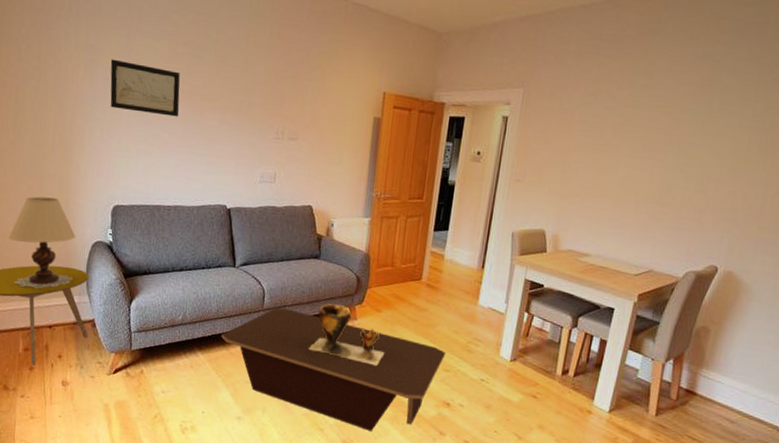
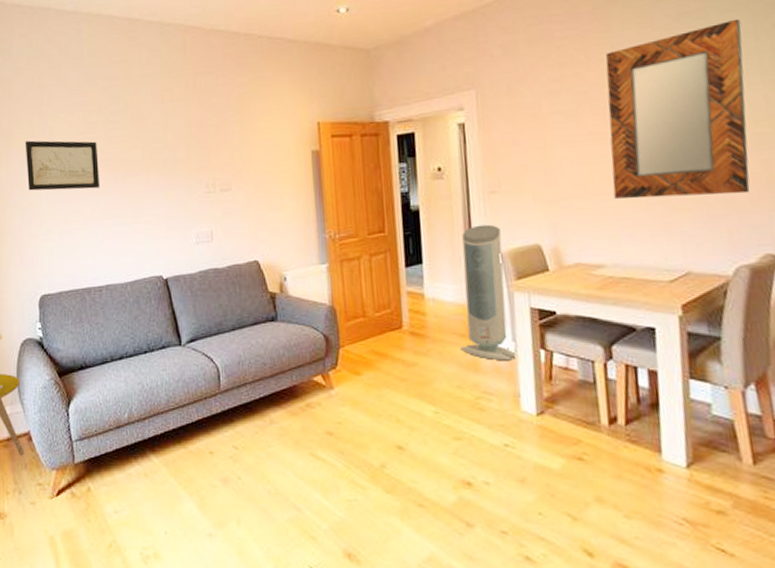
coffee table: present [221,307,446,431] -> none [176,387,453,533]
clay pot: present [309,303,385,365] -> none [281,372,376,444]
air purifier: none [464,206,516,318] -> present [461,224,518,361]
home mirror: none [611,68,750,216] -> present [605,18,750,199]

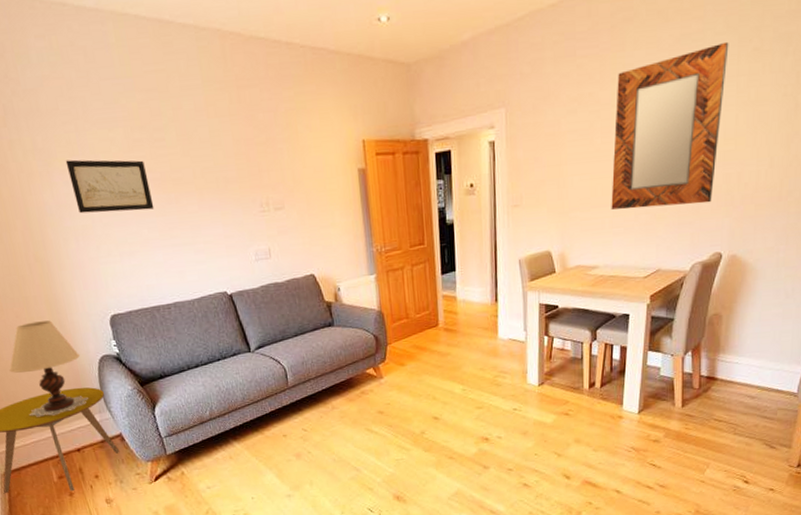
air purifier: present [461,224,518,361] -> none [484,234,528,347]

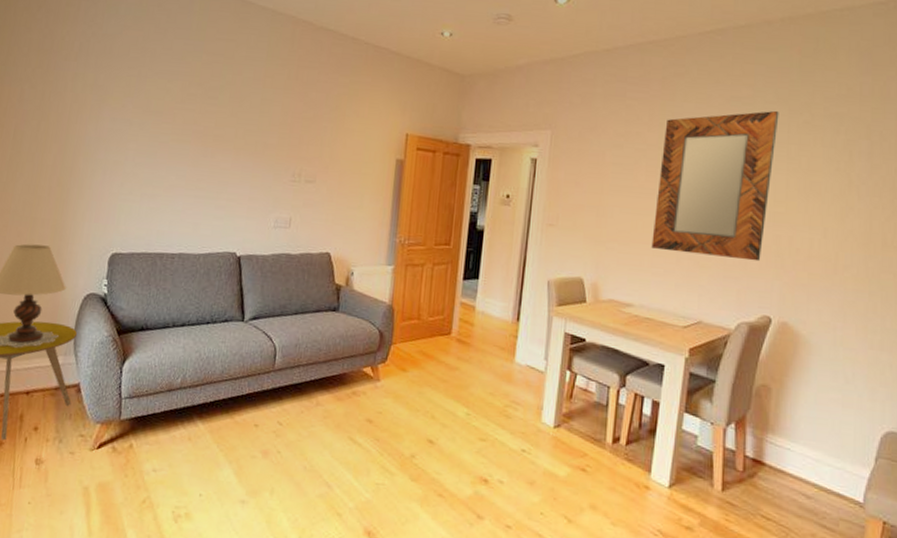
wall art: present [65,159,155,214] -> none [115,99,192,159]

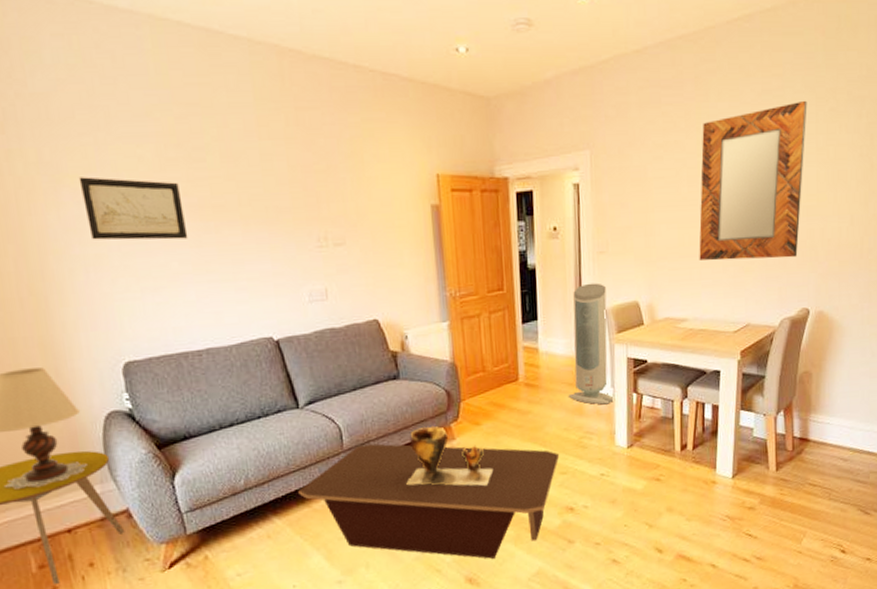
wall art: none [115,99,192,159] -> present [78,177,188,240]
coffee table: none [225,367,482,515] -> present [298,443,560,559]
clay pot: none [325,362,412,435] -> present [406,425,494,486]
air purifier: none [499,252,551,377] -> present [569,282,615,405]

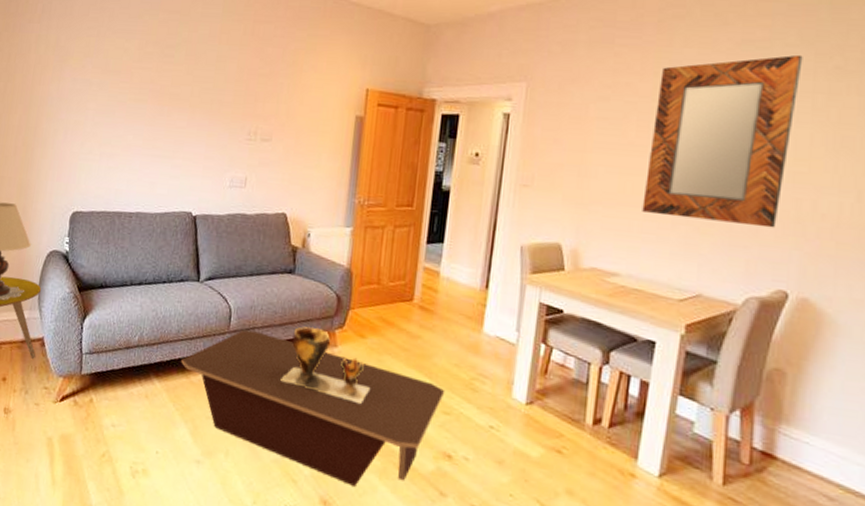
wall art: present [78,177,188,240] -> none [76,60,149,118]
air purifier: present [569,282,615,405] -> none [466,215,525,350]

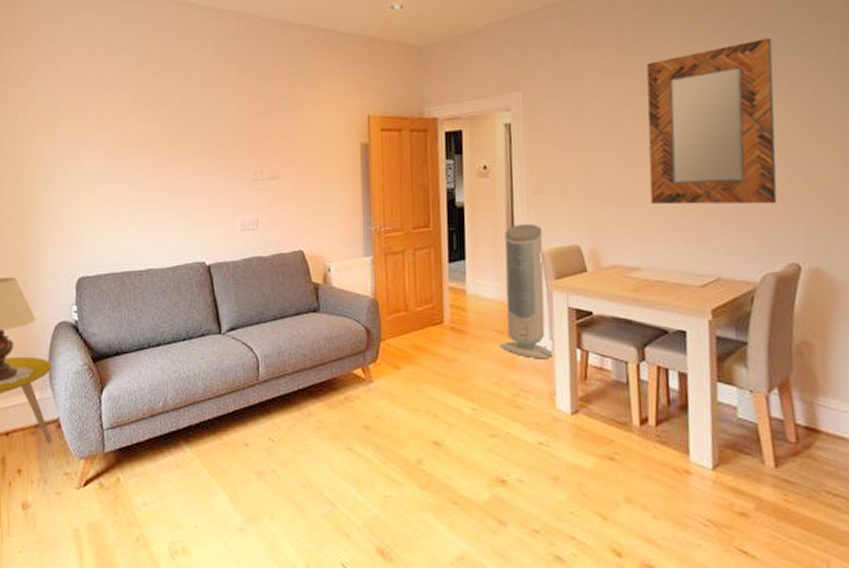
coffee table: present [181,329,445,487] -> none [211,378,489,530]
clay pot: present [281,326,371,403] -> none [319,364,413,439]
air purifier: none [466,215,525,350] -> present [500,223,555,359]

